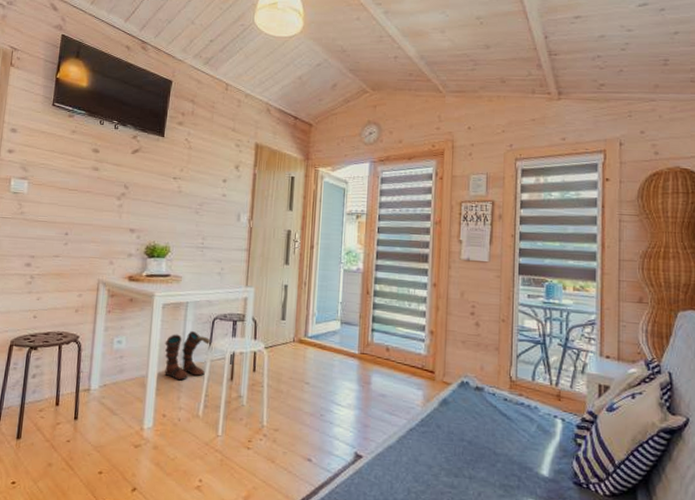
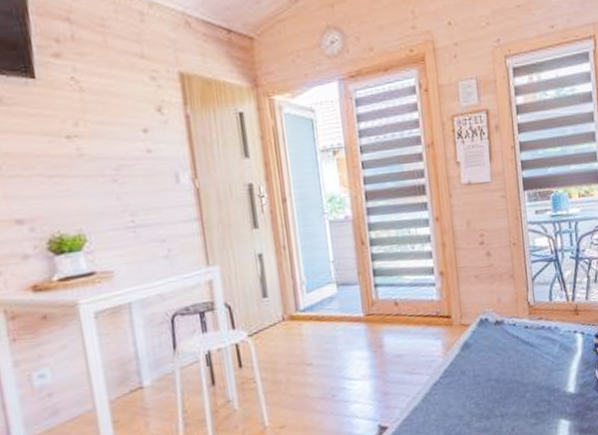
boots: present [165,331,211,381] -> none [110,337,176,404]

